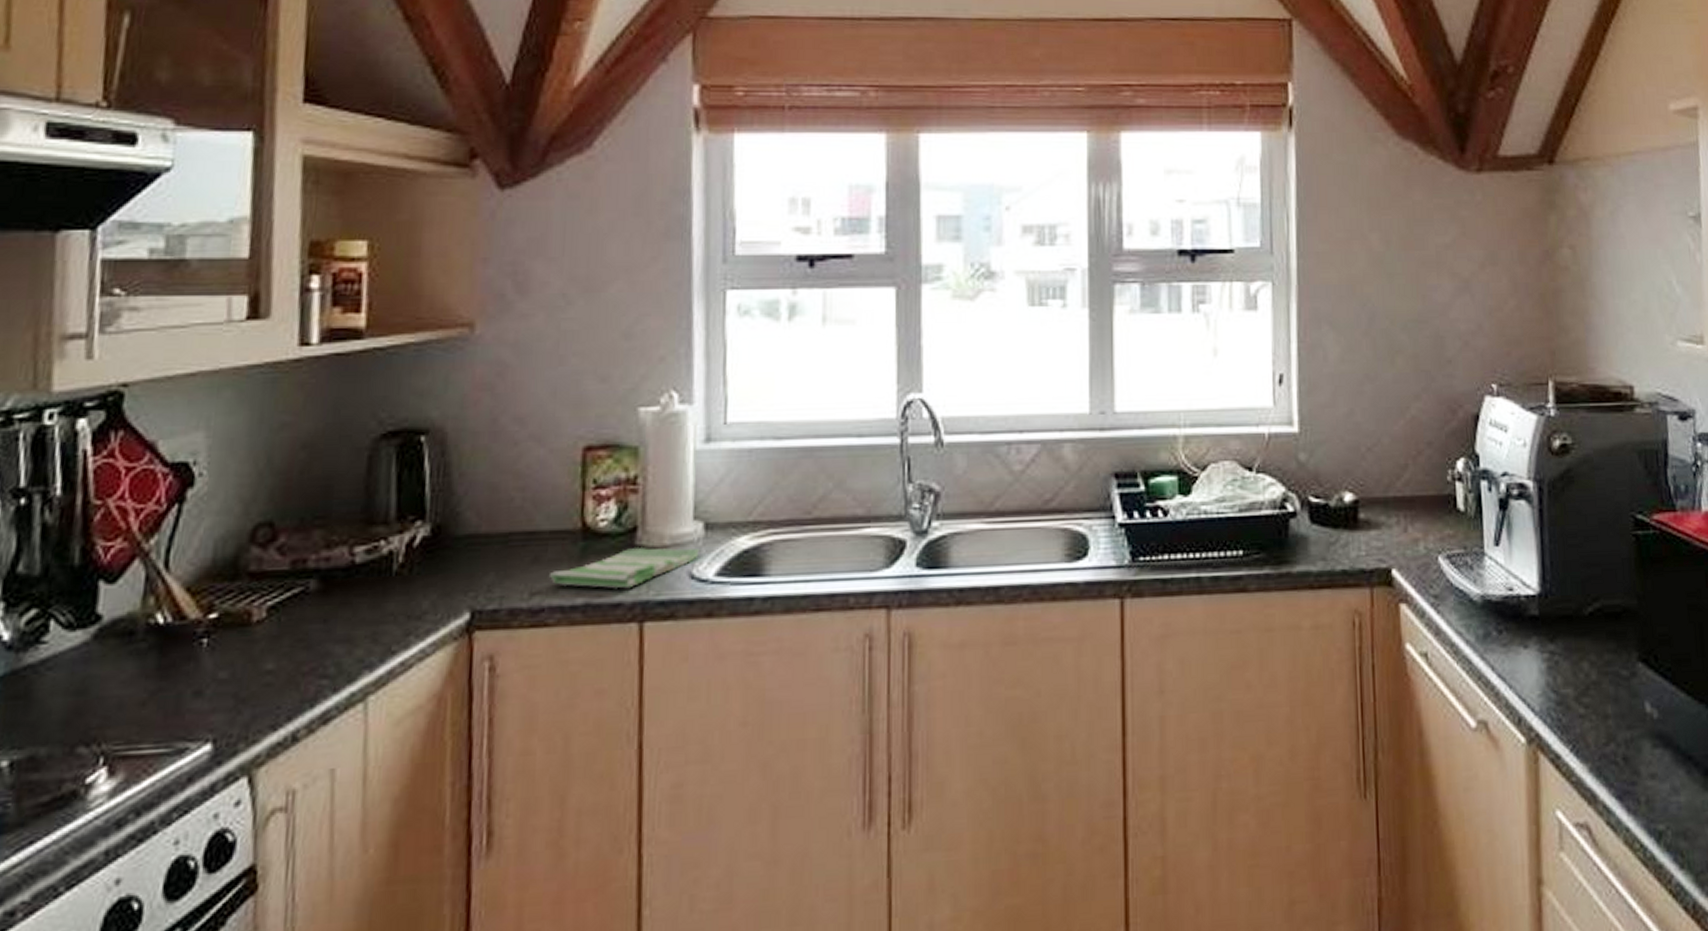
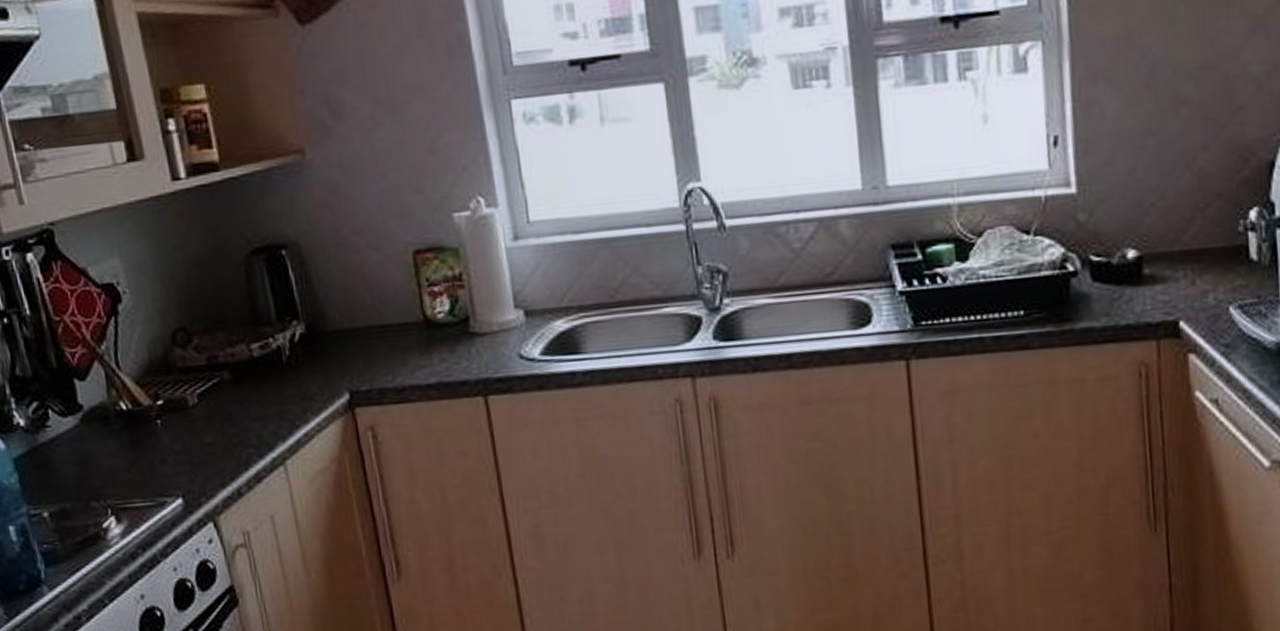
dish towel: present [550,548,701,589] -> none [405,333,525,370]

